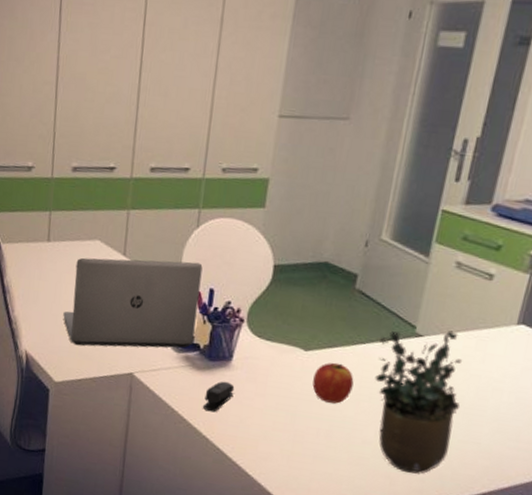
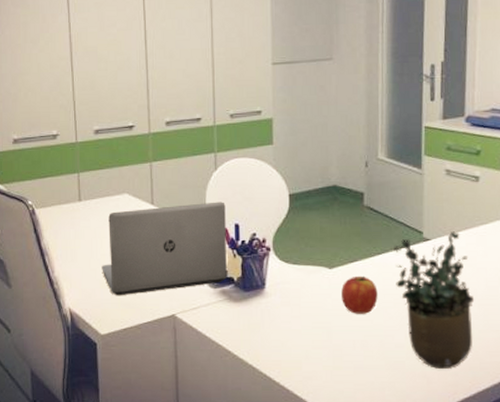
stapler: present [202,381,235,412] -> none [244,309,272,341]

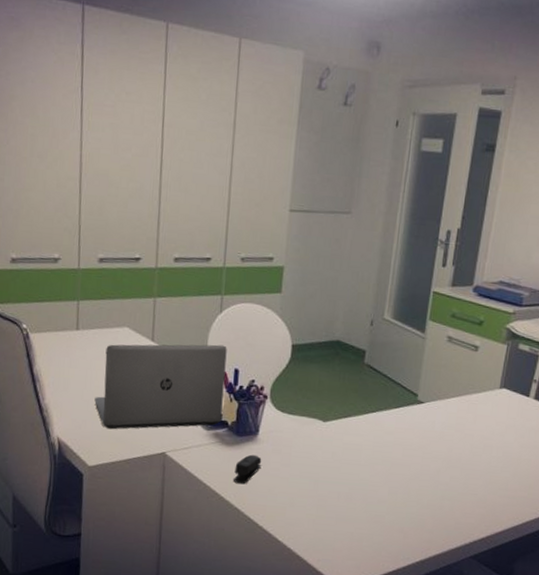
stapler: none [244,309,272,341] -> present [232,454,262,485]
apple: present [341,275,378,314] -> none [332,430,368,468]
potted plant: present [394,231,475,369] -> none [385,396,459,527]

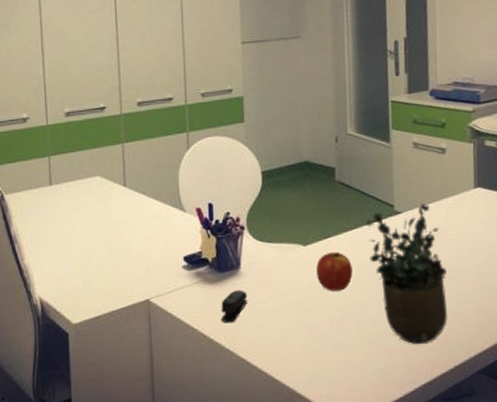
laptop: present [94,344,227,430] -> none [73,181,201,283]
apple: none [332,430,368,468] -> present [316,251,353,291]
potted plant: none [385,396,459,527] -> present [366,203,448,344]

